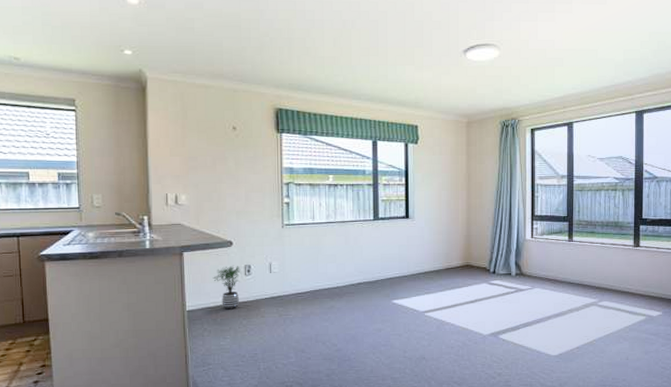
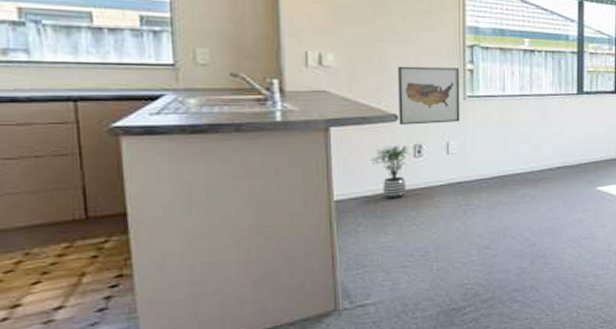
wall art: none [232,201,280,249] -> present [398,66,460,125]

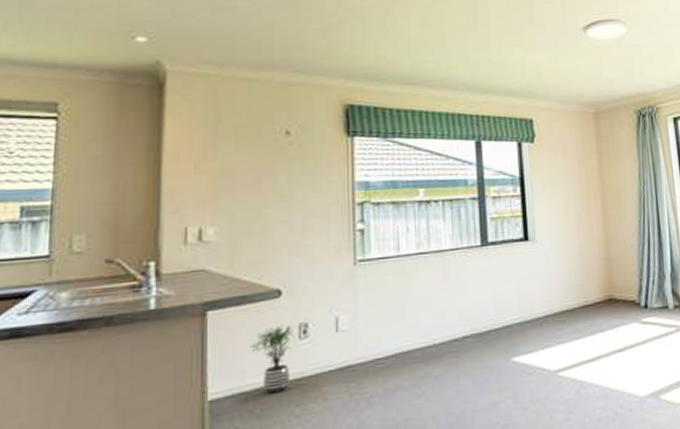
wall art: present [398,66,460,125] -> none [282,229,351,301]

